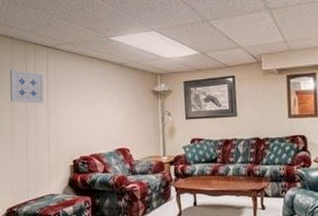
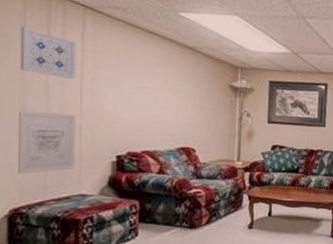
wall art: none [10,130,46,181] -> present [18,110,76,174]

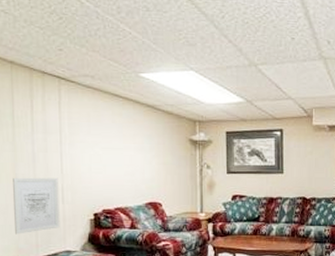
wall art: present [20,26,76,79] -> none [9,102,56,145]

